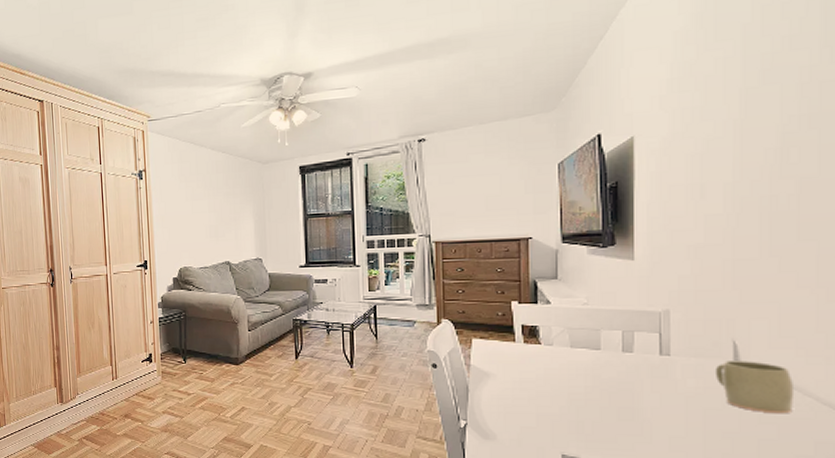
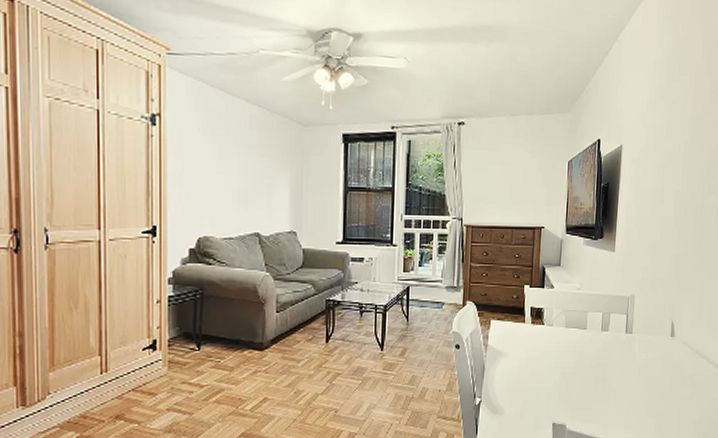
mug: present [714,361,795,414] -> none [659,337,704,378]

